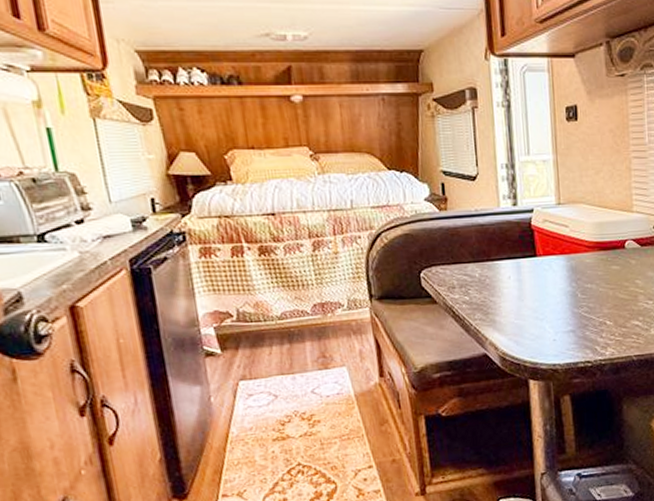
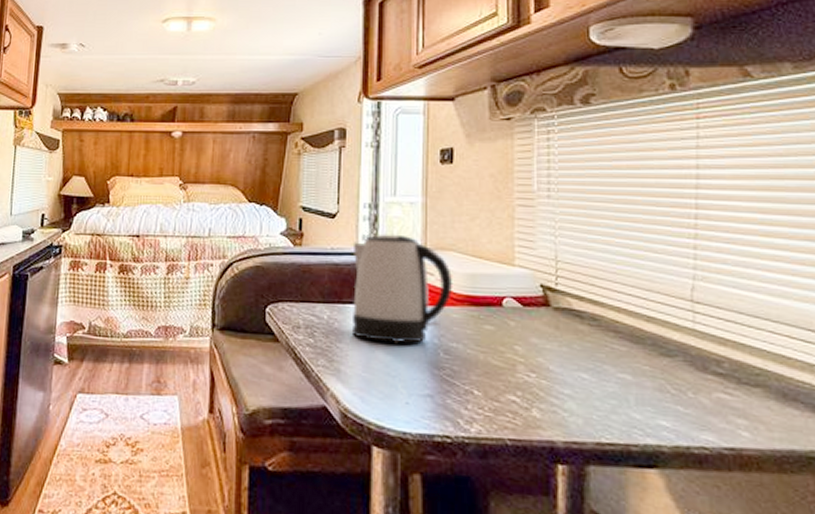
kettle: none [494,191,584,291] -> present [351,233,452,344]

